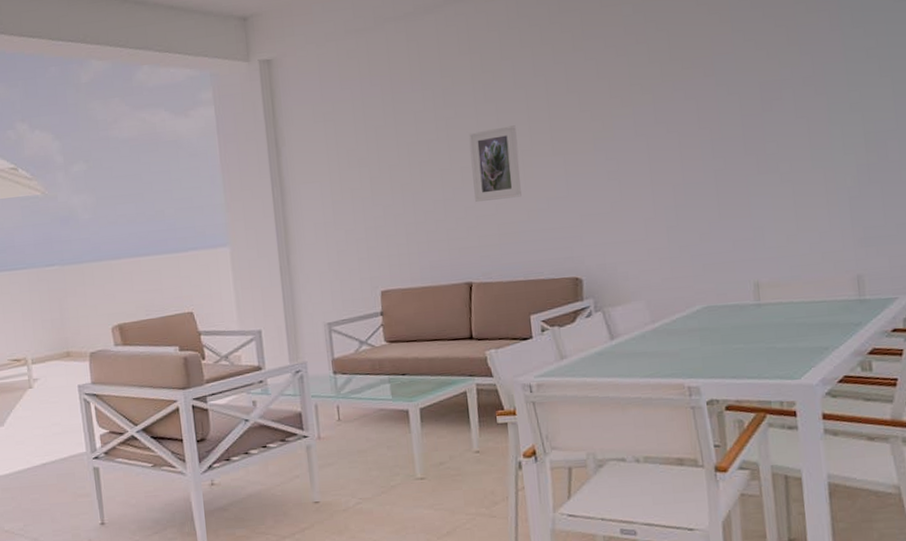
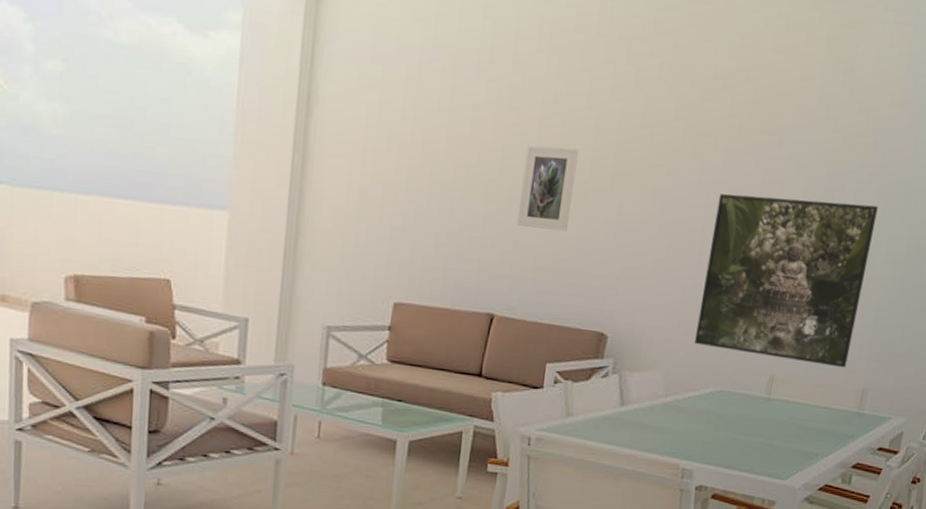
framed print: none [657,104,833,270] -> present [695,194,878,368]

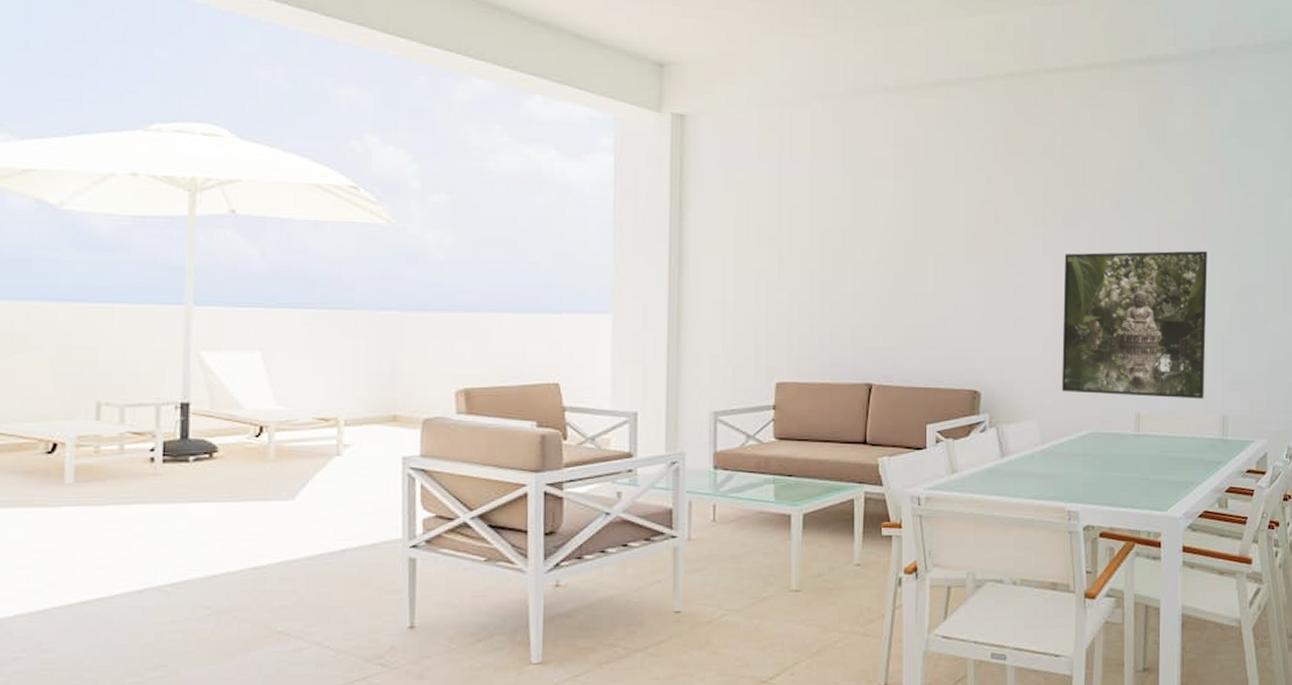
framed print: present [518,145,579,232] -> none [885,226,932,301]

